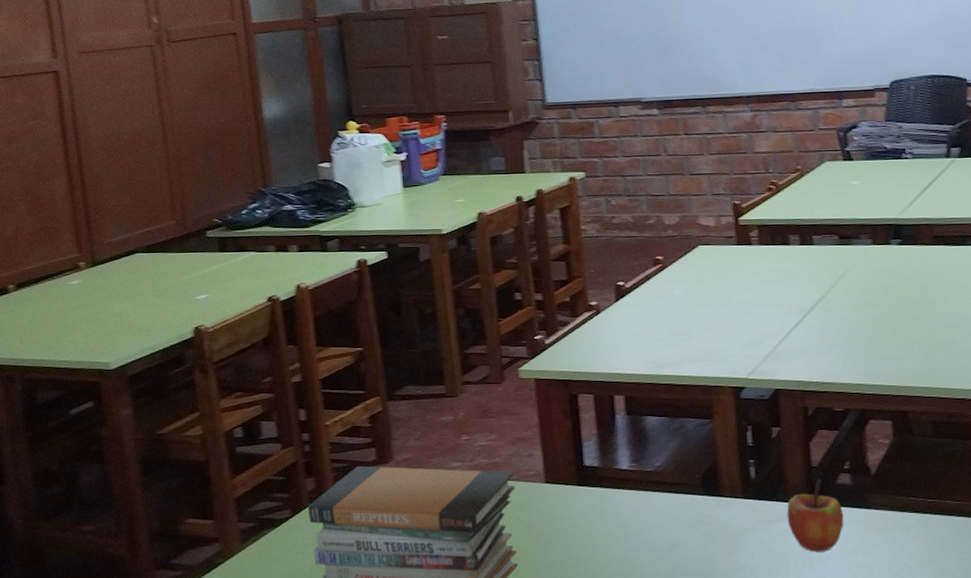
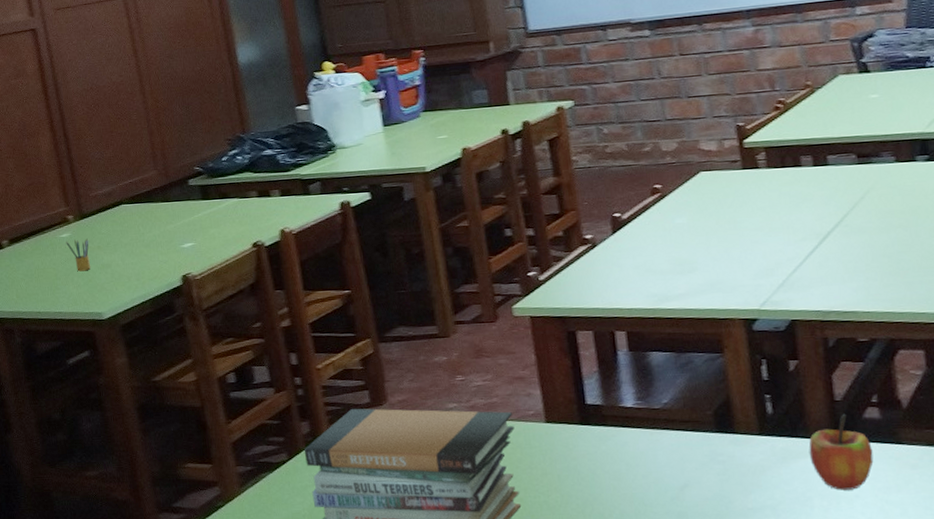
pencil box: none [76,286,101,320] -> present [66,238,91,272]

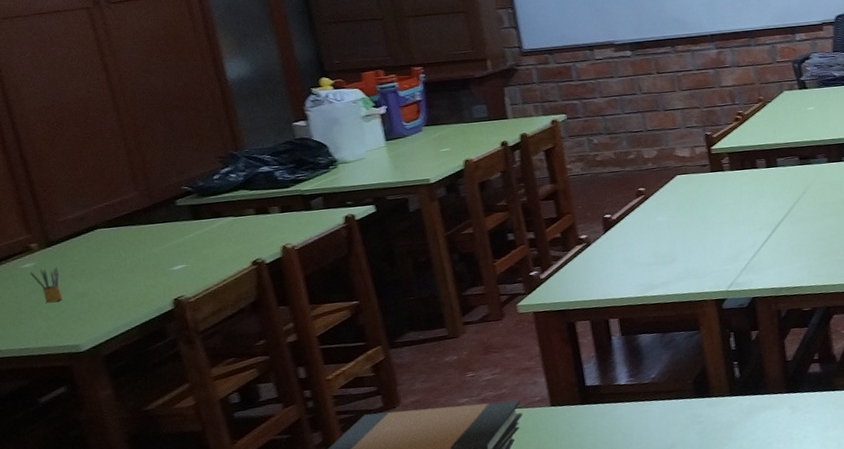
apple: present [808,413,874,490] -> none [768,371,817,434]

